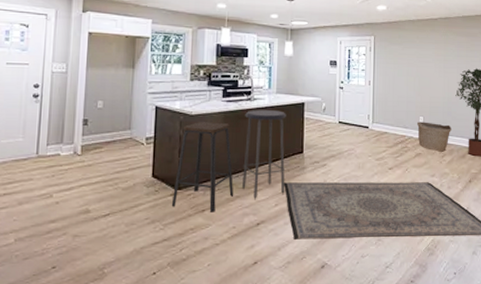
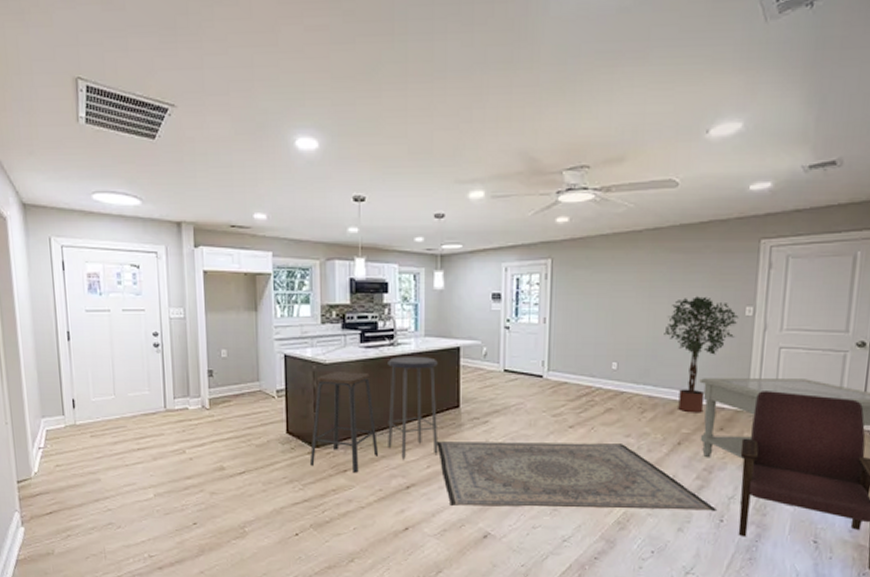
basket: present [416,121,451,152] -> none [607,368,656,407]

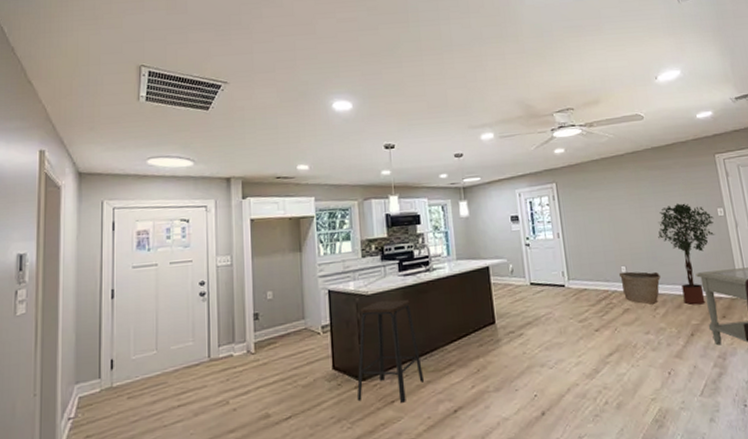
bar stool: present [388,356,439,461] -> none [425,278,481,384]
area rug: present [437,441,716,511] -> none [478,341,739,425]
basket: none [607,368,656,407] -> present [618,271,661,305]

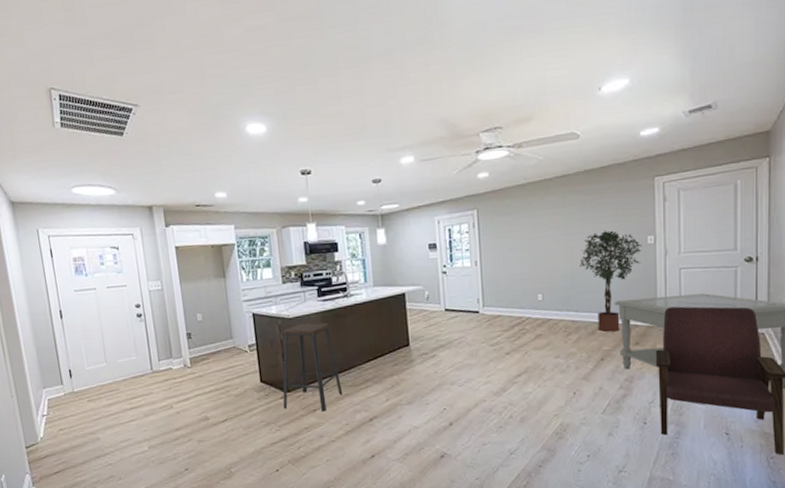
basket: present [618,271,661,305] -> none [534,299,577,331]

